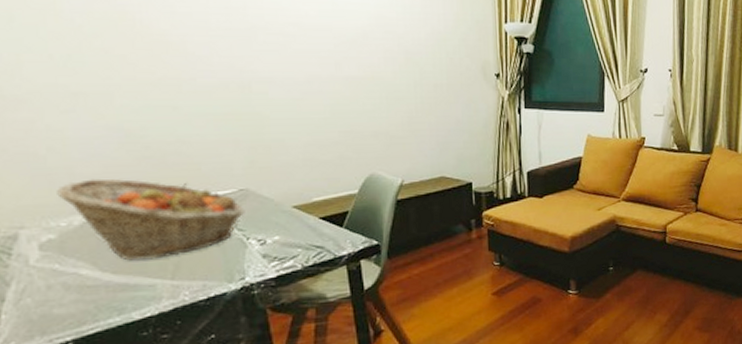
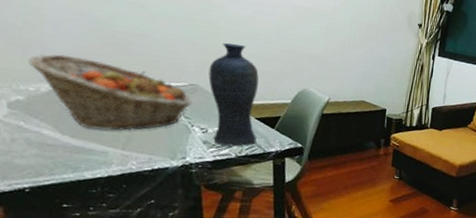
vase: none [258,133,324,257] -> present [208,43,259,147]

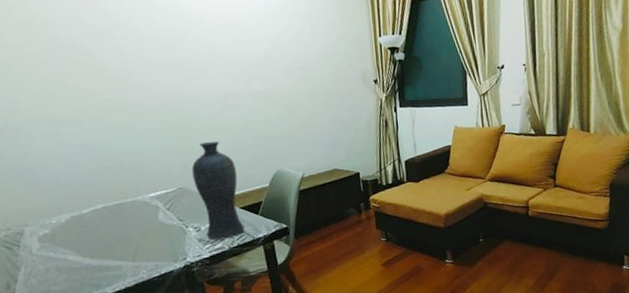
fruit basket: present [28,53,193,131] -> none [48,184,184,248]

